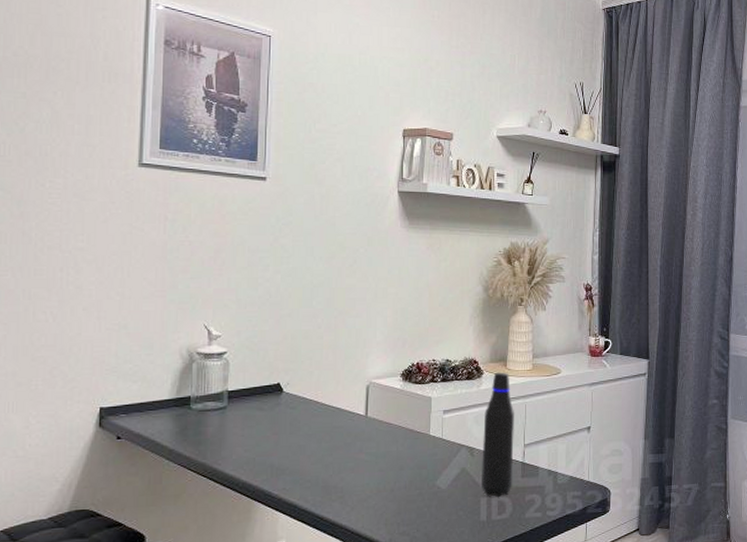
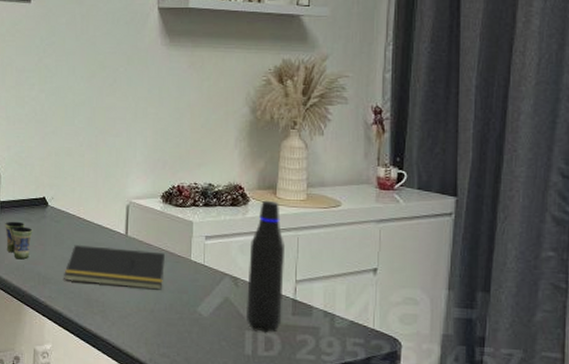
cup: none [233,411,266,452] -> present [5,221,33,260]
notepad: none [300,430,404,470] -> present [64,245,165,290]

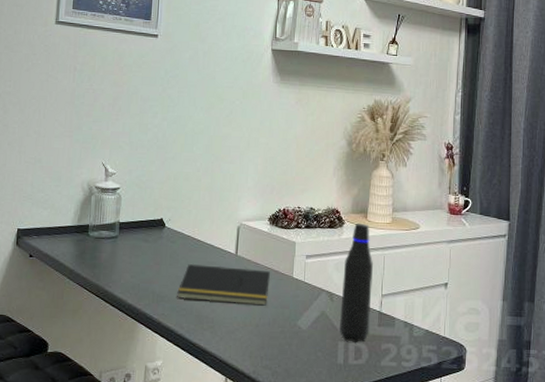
cup: present [5,221,33,260] -> none [123,241,150,279]

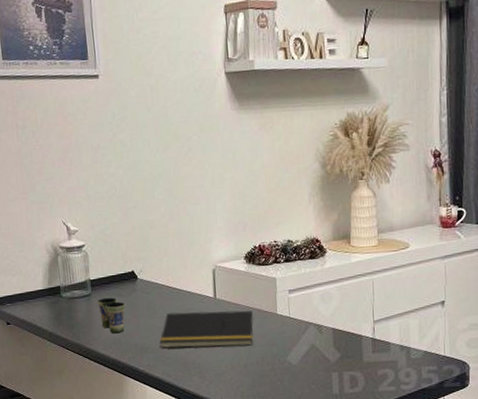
cup: none [123,241,150,279] -> present [97,297,126,334]
water bottle: present [339,223,373,344] -> none [330,249,364,373]

